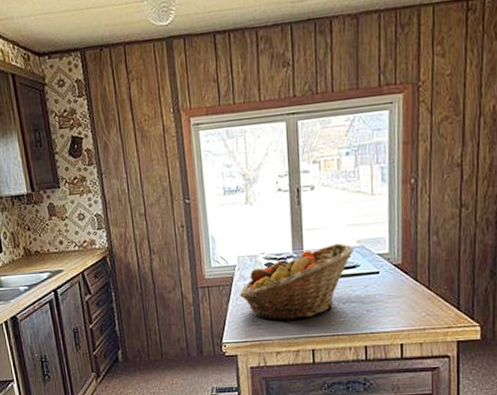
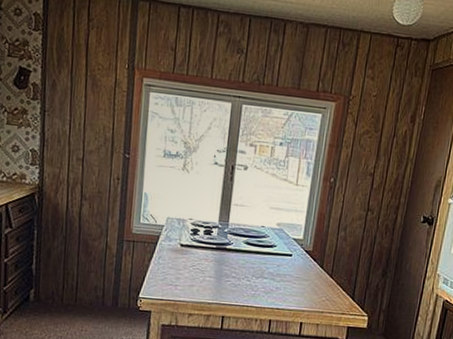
fruit basket: present [240,242,353,321] -> none [163,222,273,287]

